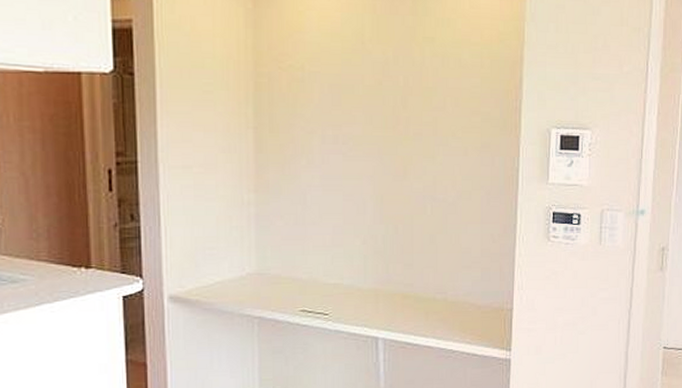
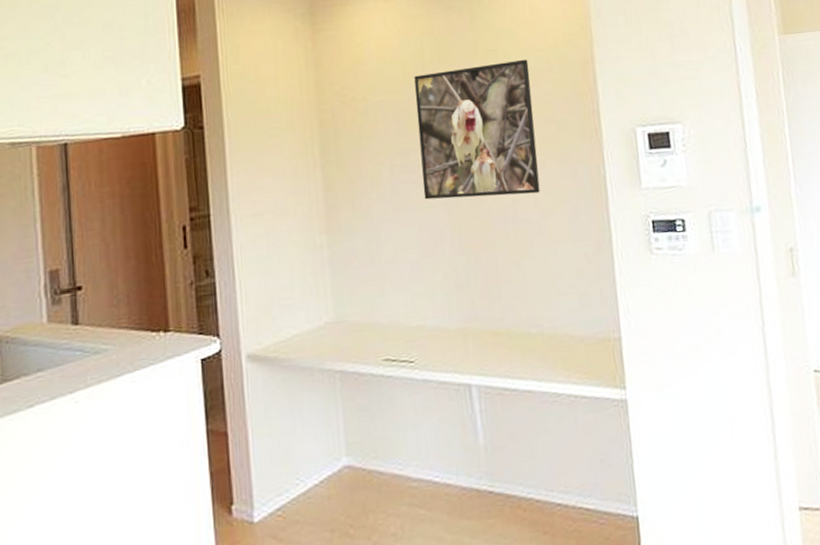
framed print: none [351,50,463,177] -> present [414,59,541,200]

